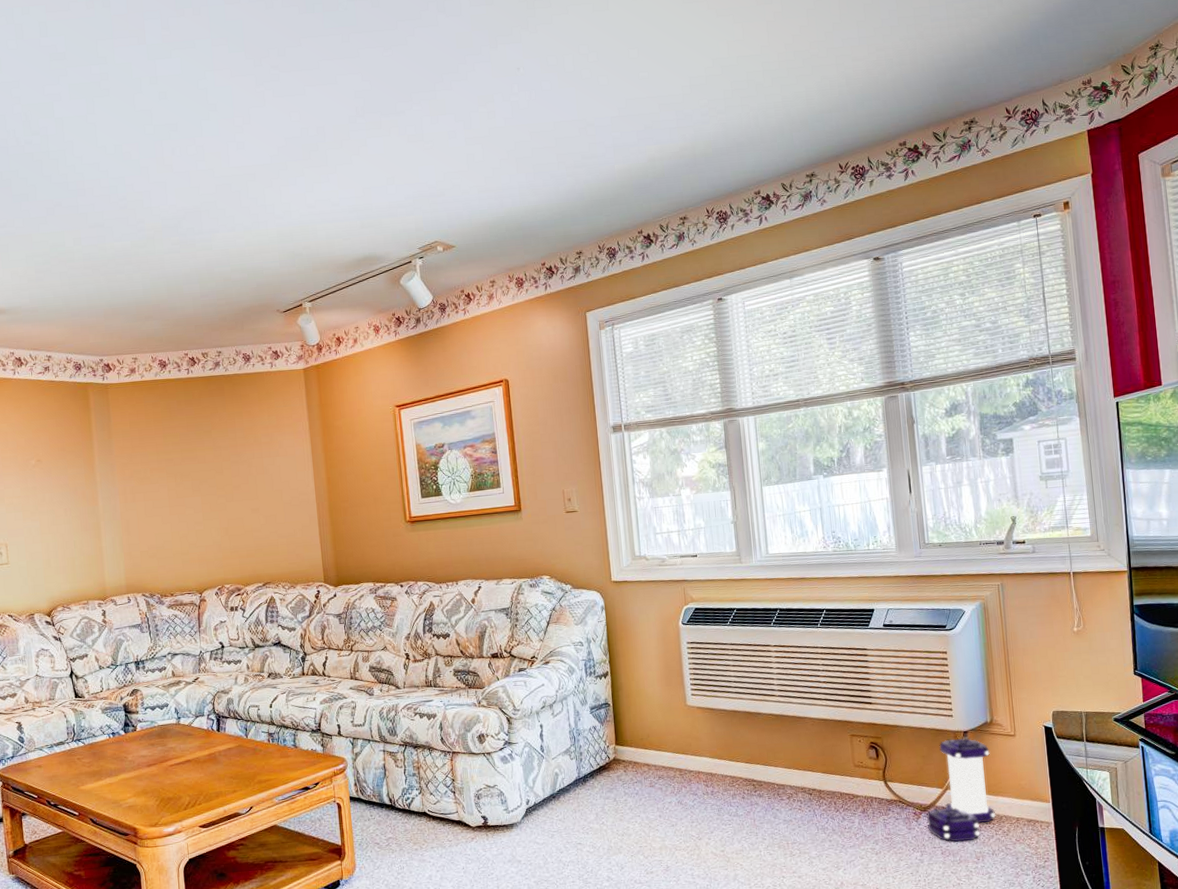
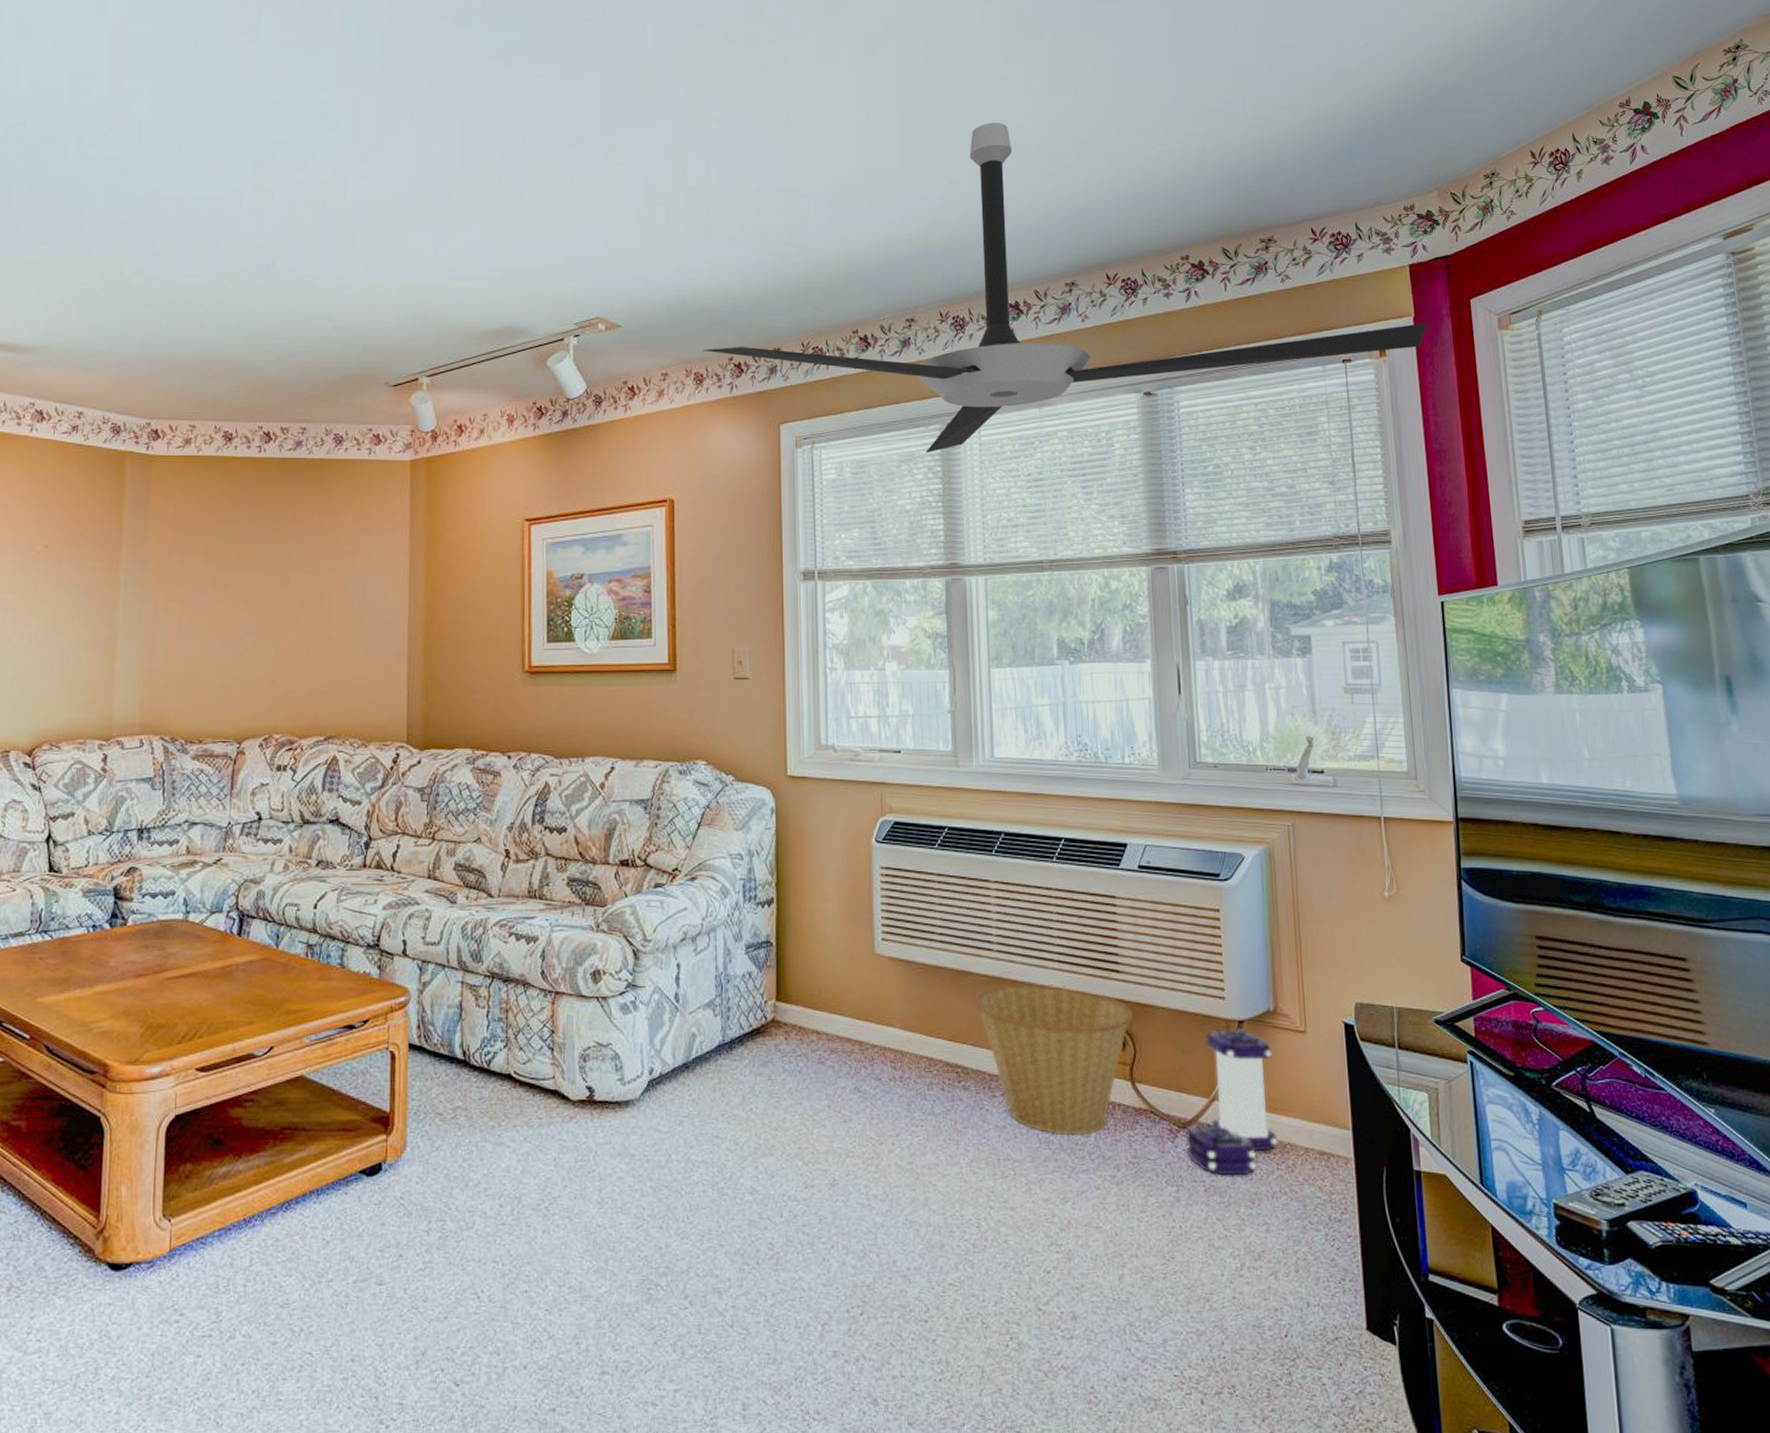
ceiling fan: none [520,46,1104,324] -> present [702,123,1428,453]
basket: none [763,716,884,824] -> present [973,983,1134,1136]

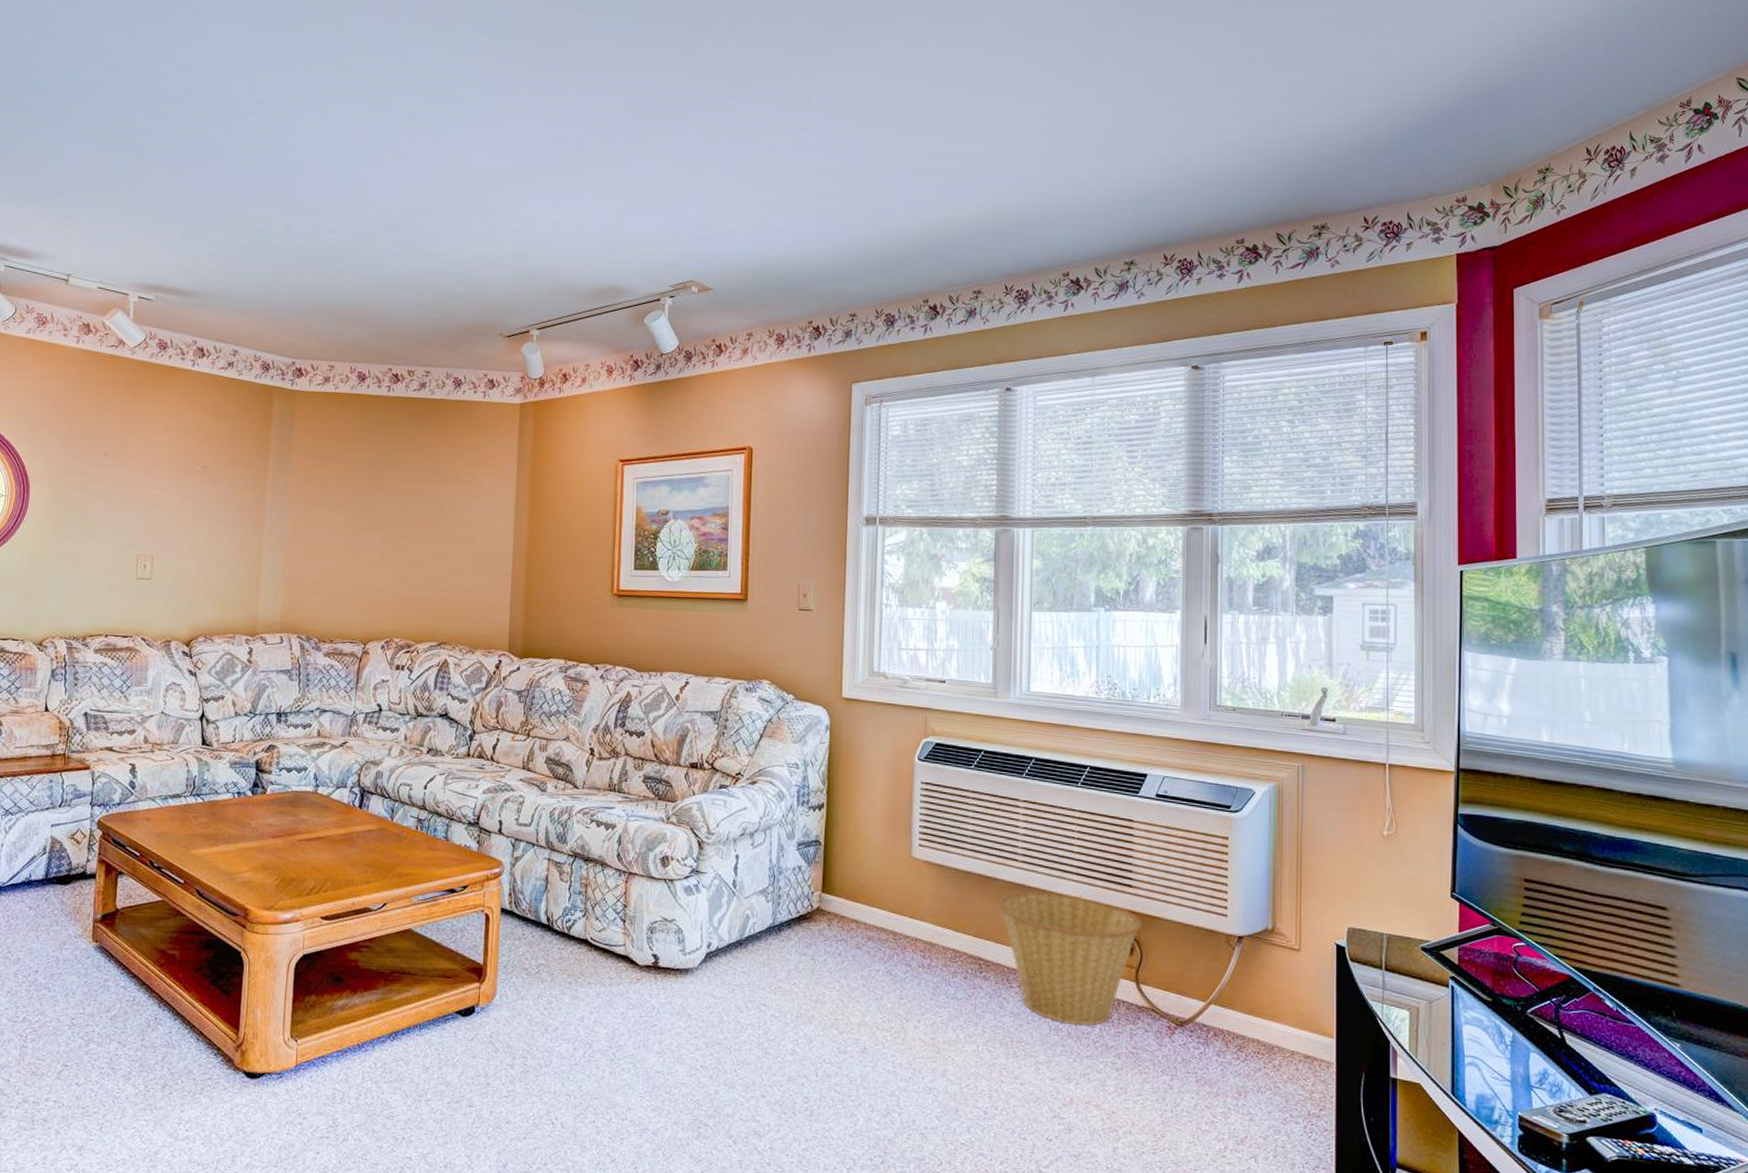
ceiling fan: present [702,123,1428,453] -> none [785,109,1470,415]
lantern: present [1185,1029,1278,1176] -> none [1182,943,1267,1071]

